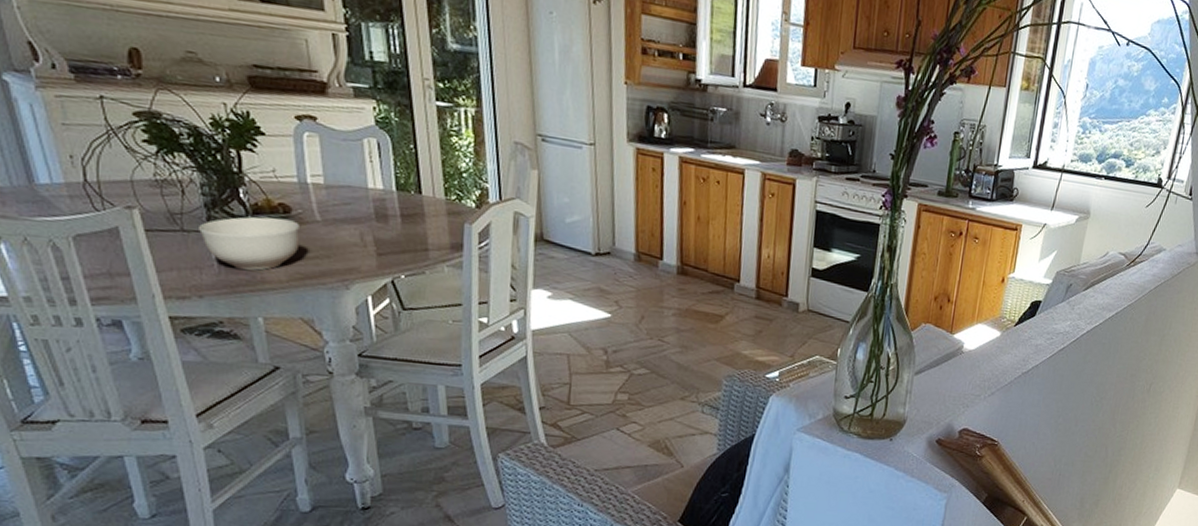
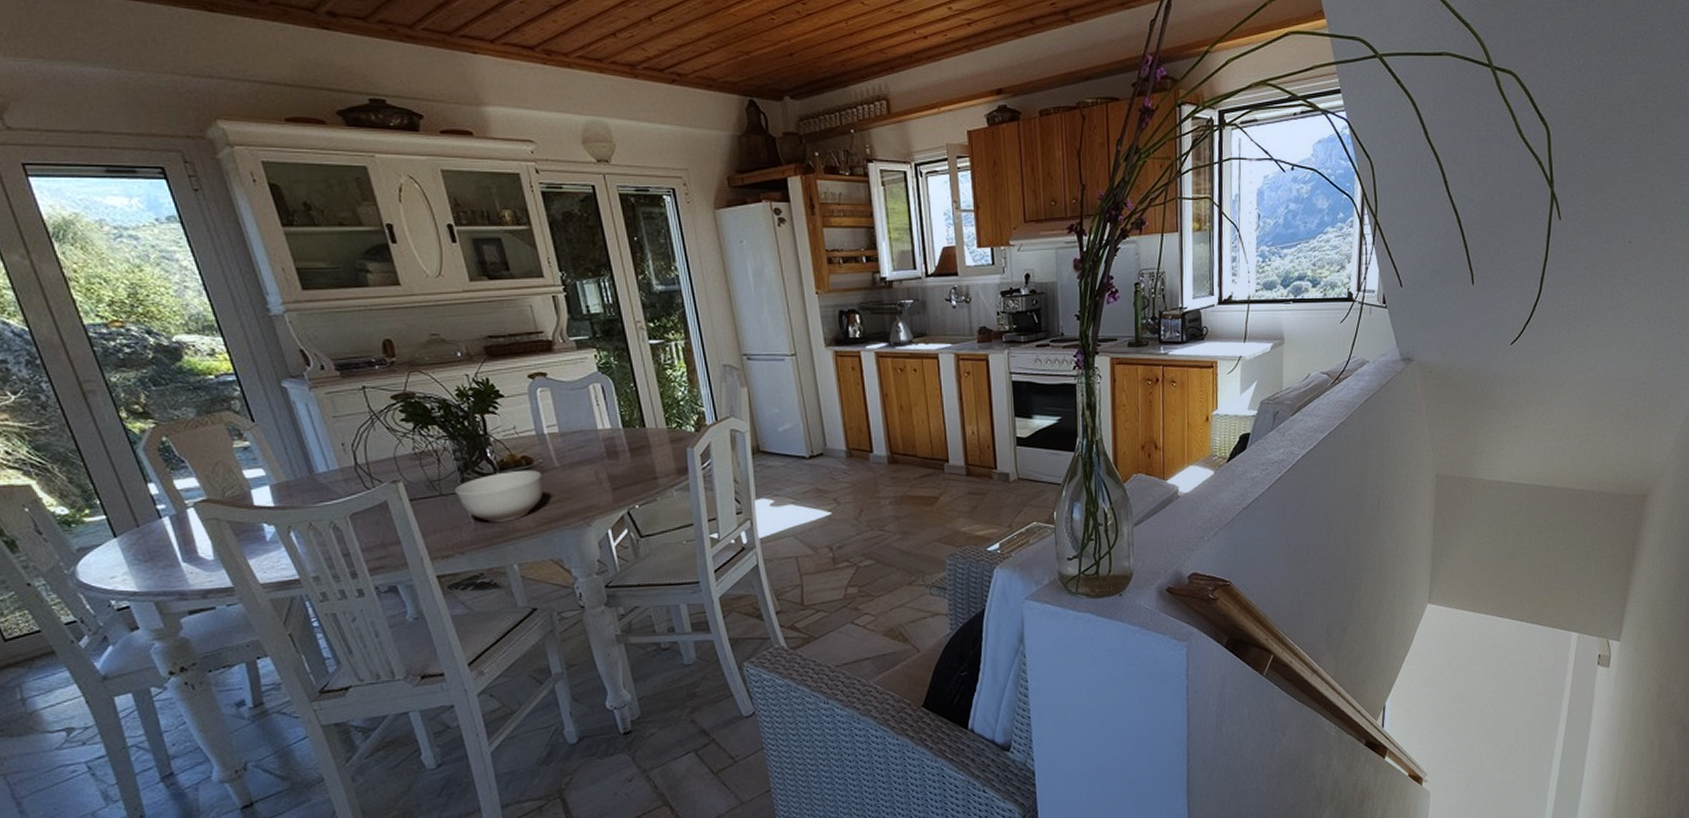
kettle: none [695,114,722,157] -> present [889,308,914,347]

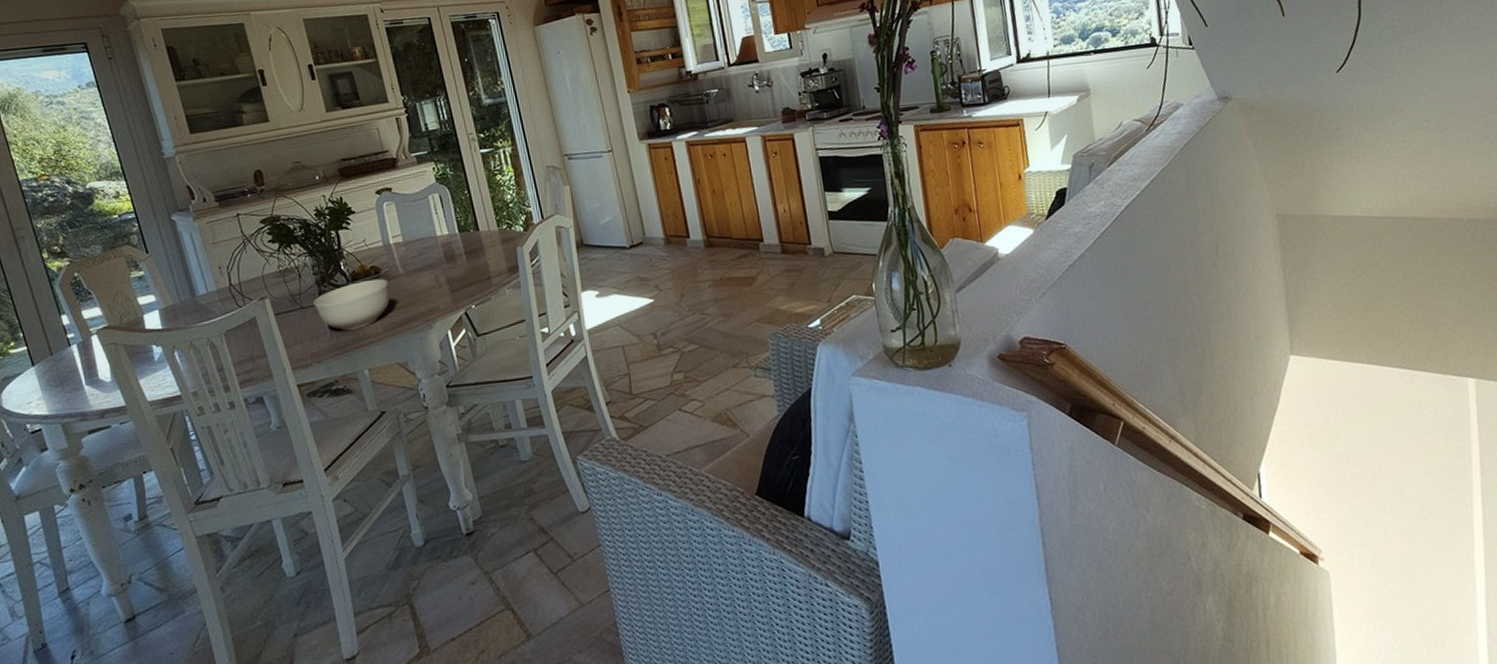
kettle: present [889,308,914,347] -> none [697,98,722,135]

